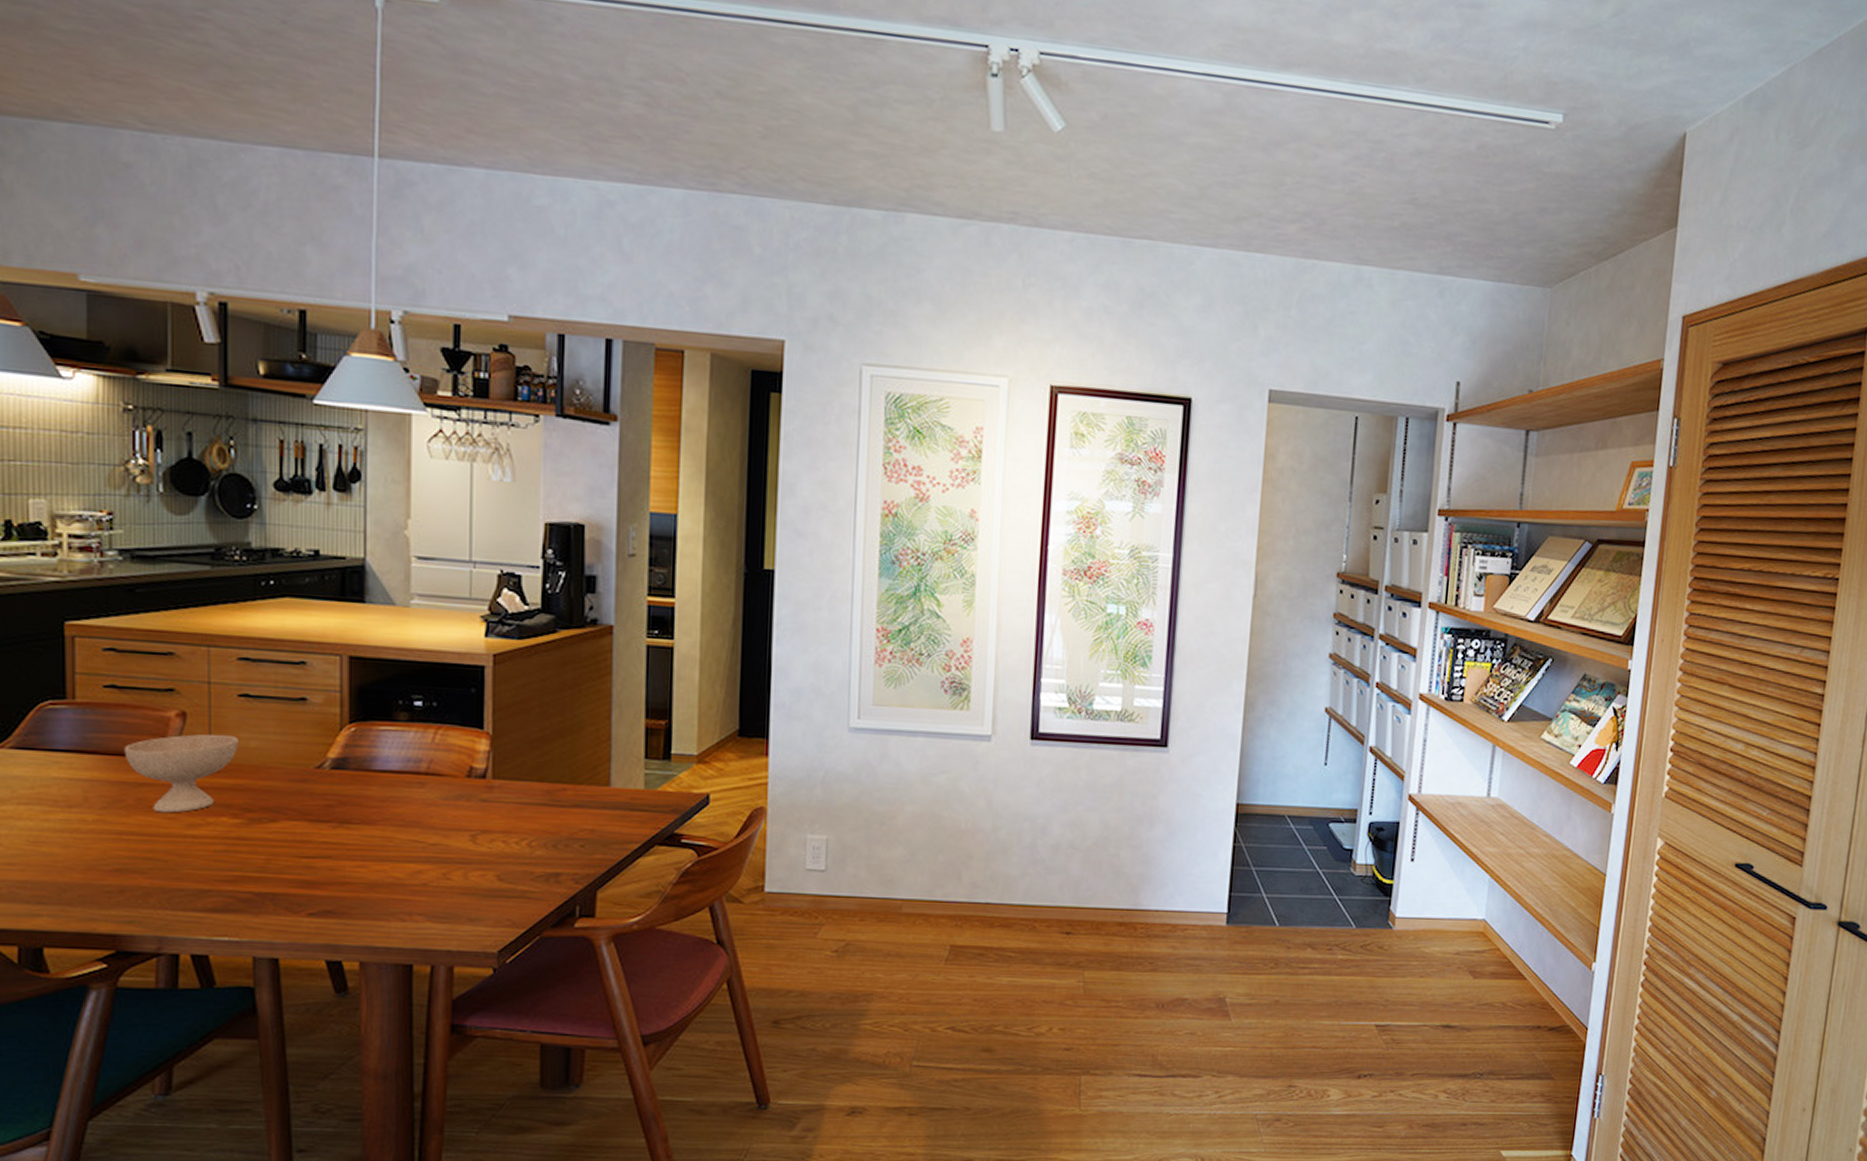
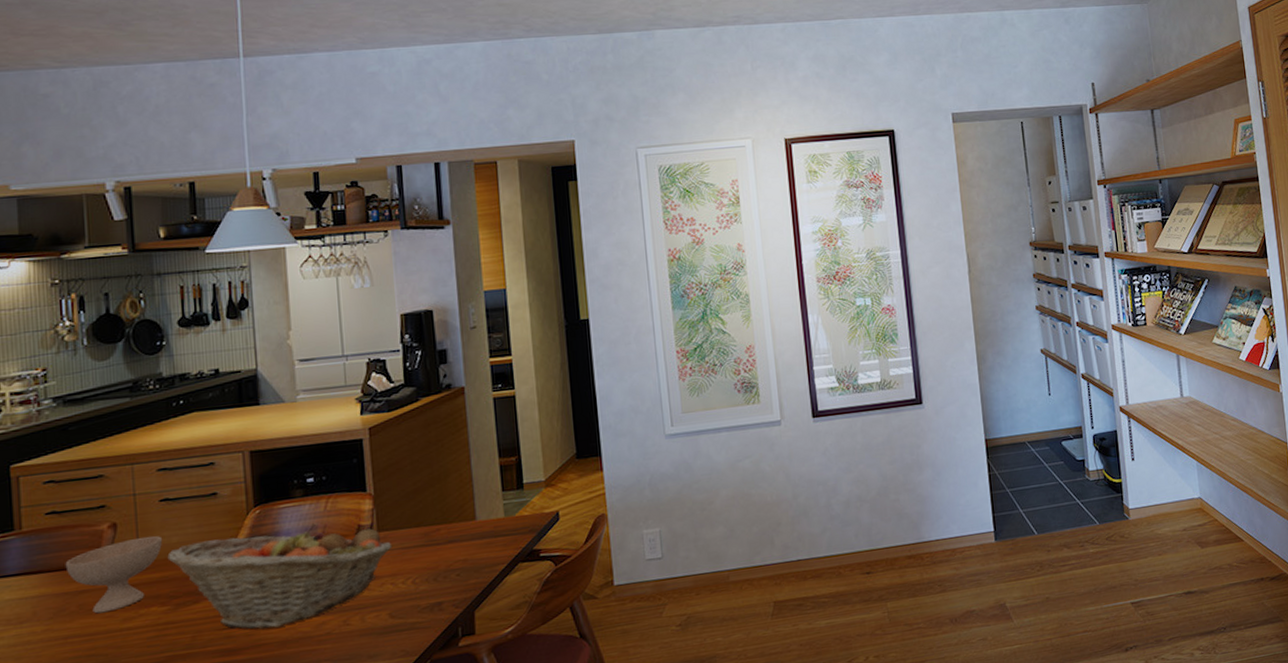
fruit basket: none [243,752,508,867] -> present [167,524,393,630]

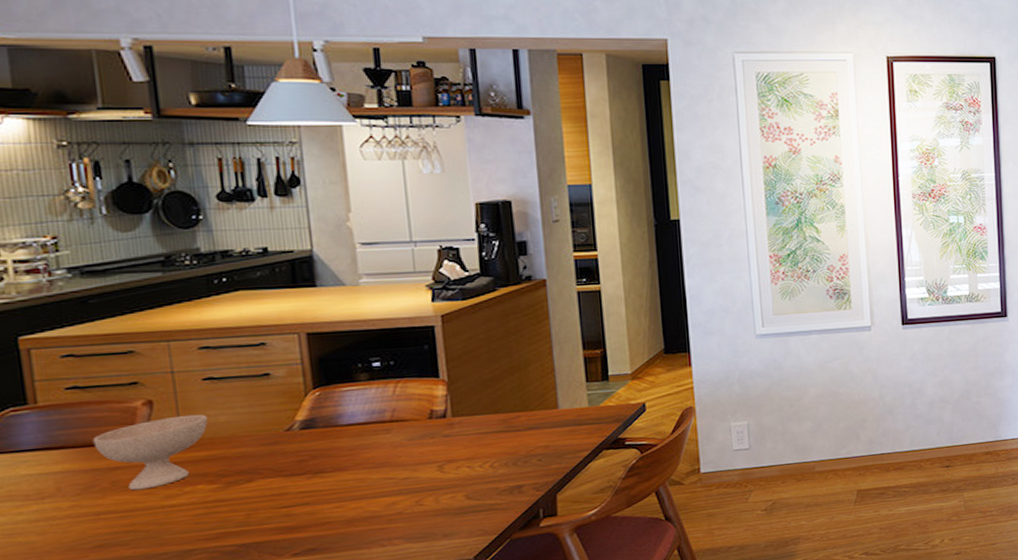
fruit basket: present [167,524,393,630] -> none [214,407,469,509]

